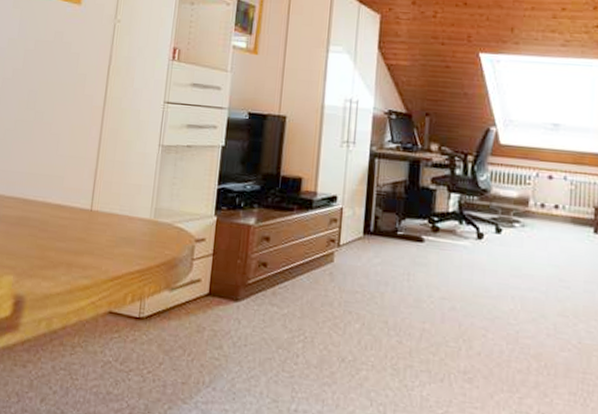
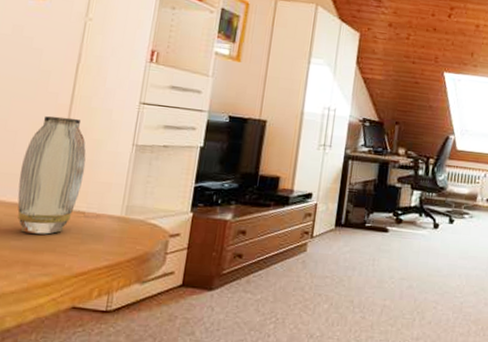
vase: none [61,118,118,237] -> present [17,115,86,235]

